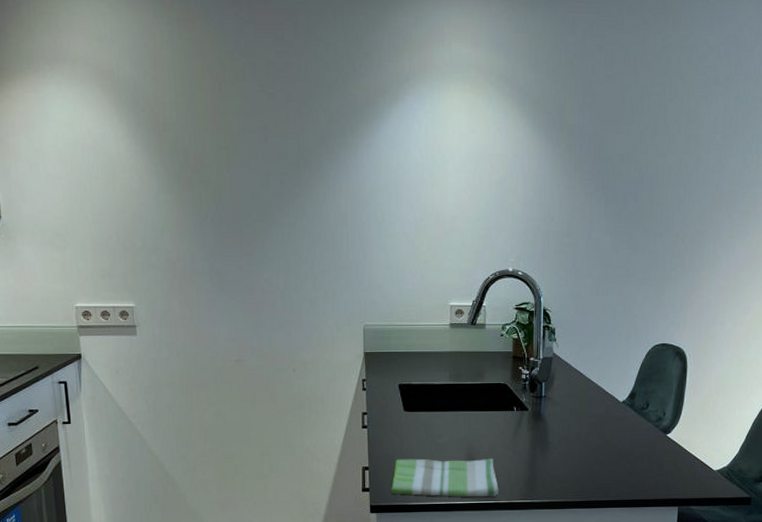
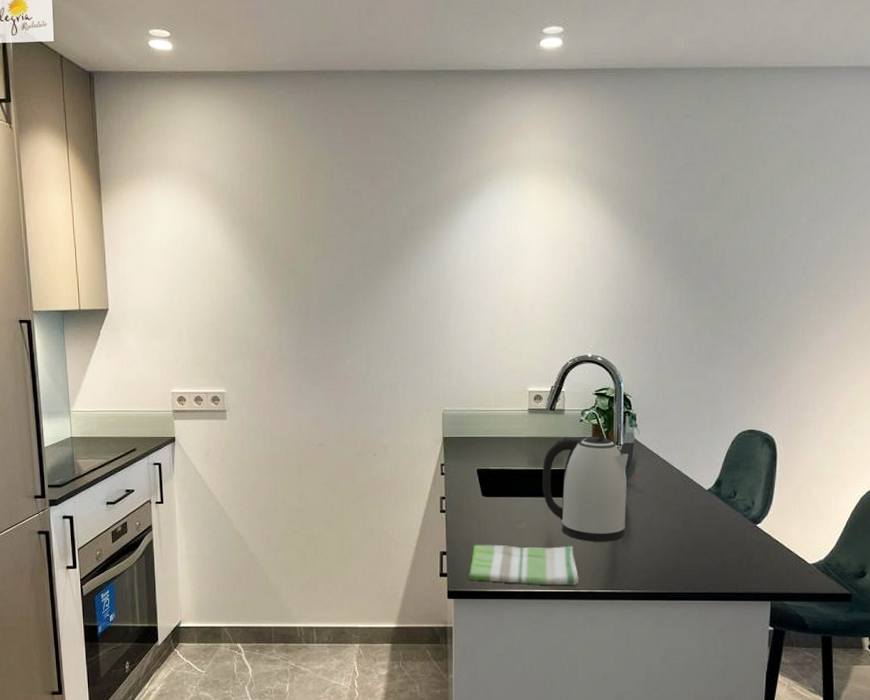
kettle: none [463,351,548,454] -> present [542,437,629,542]

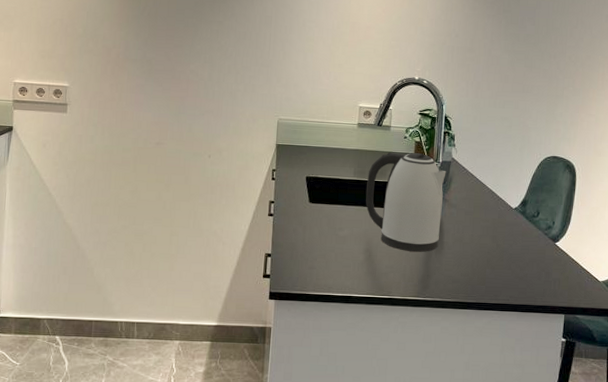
dish towel: present [468,544,579,586] -> none [290,248,394,292]

